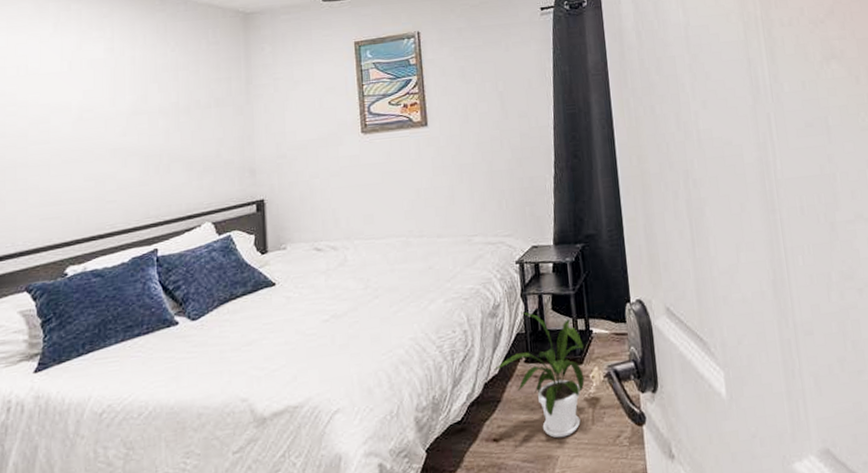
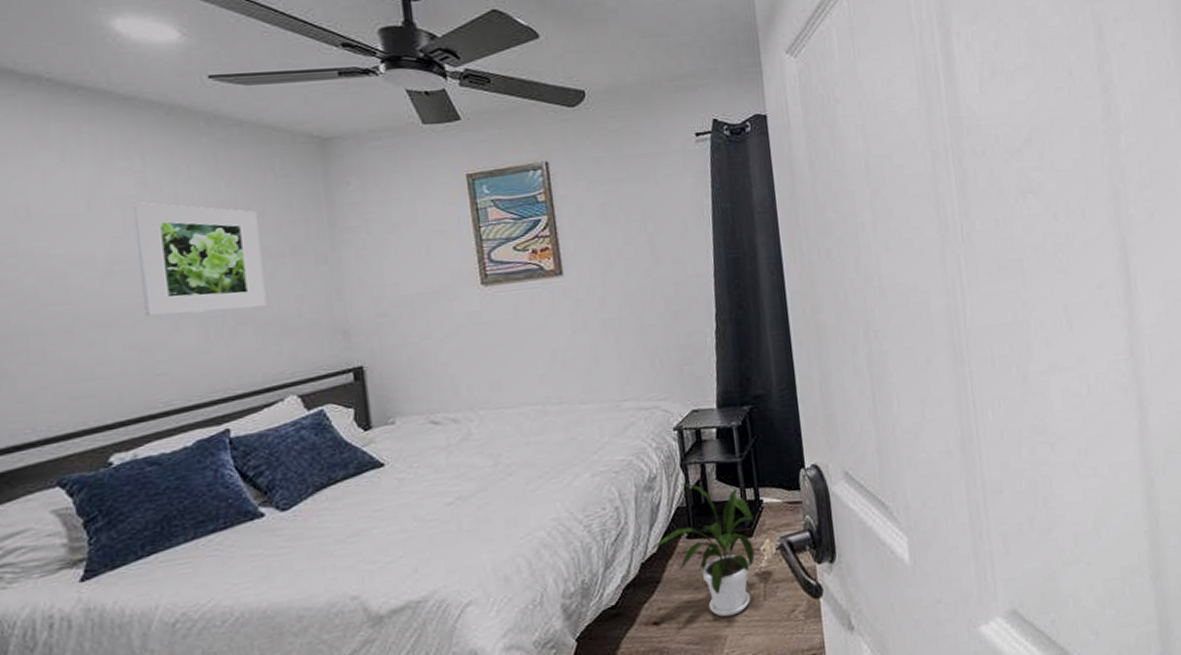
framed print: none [101,63,194,154] -> present [132,202,267,316]

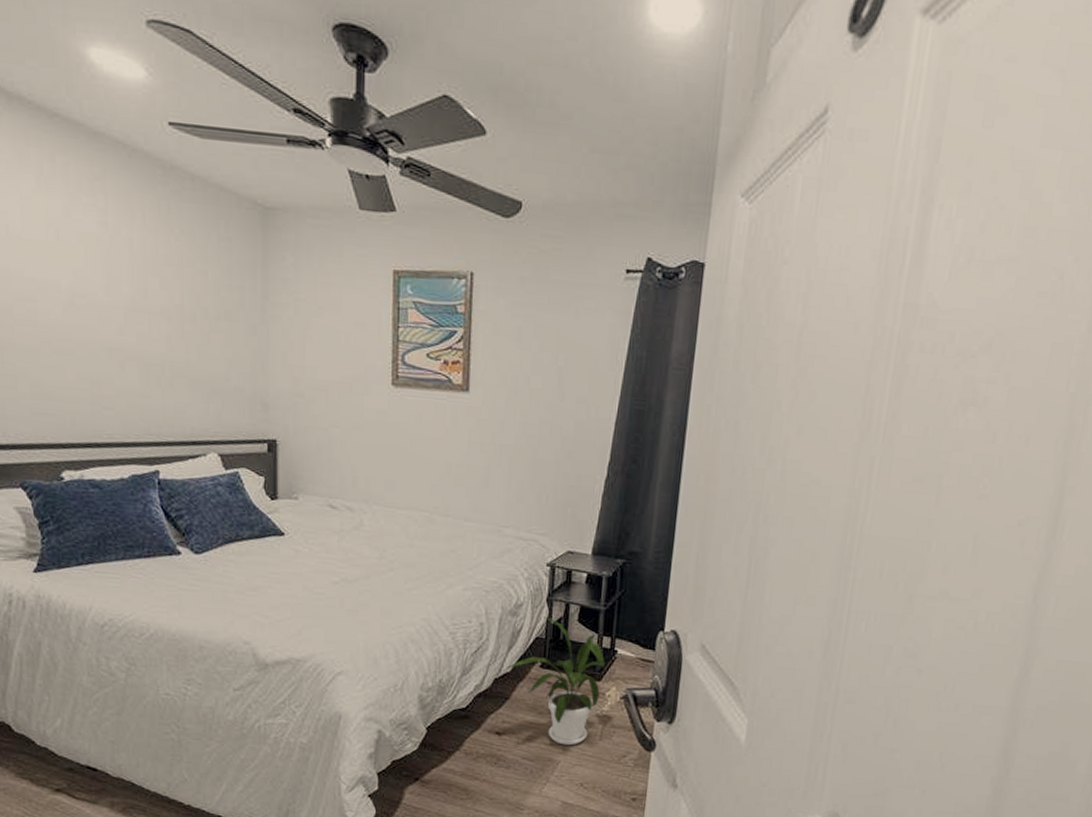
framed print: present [132,202,267,316] -> none [94,241,200,365]

